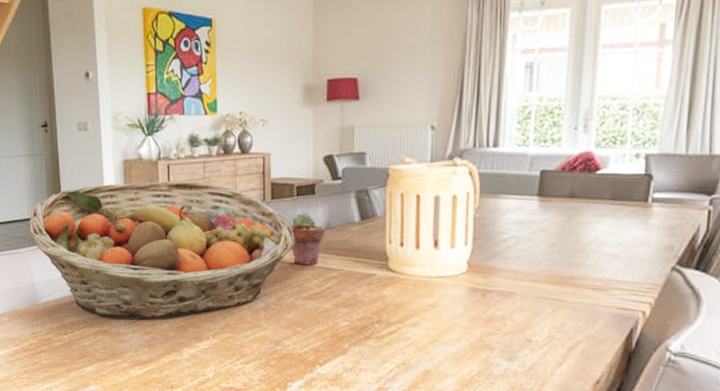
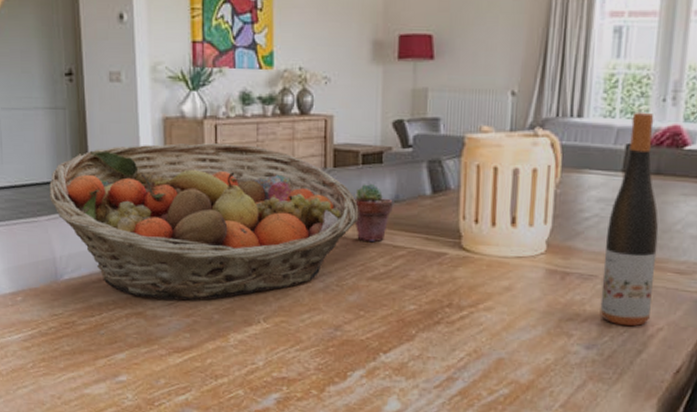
wine bottle: none [520,140,575,340] -> present [600,111,659,327]

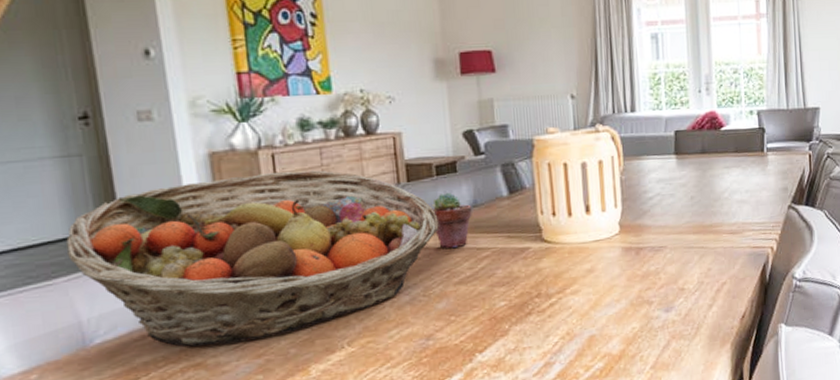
wine bottle: present [600,111,659,327] -> none [669,102,714,286]

